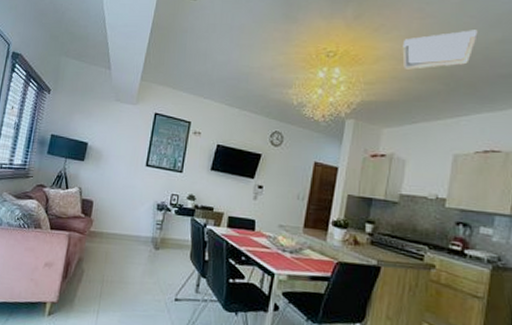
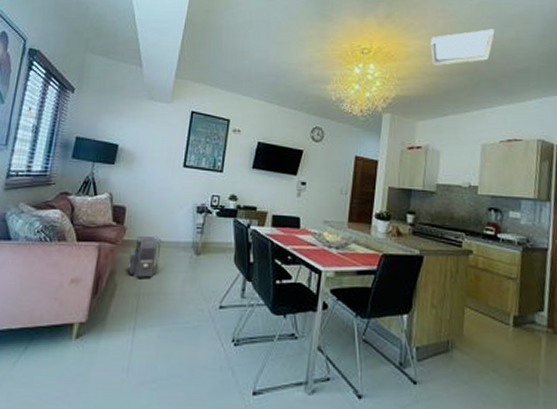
backpack: none [93,227,124,267] -> present [128,235,162,278]

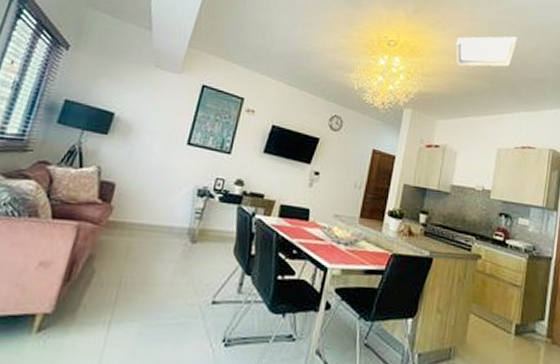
backpack: present [128,235,162,278] -> none [110,216,154,265]

